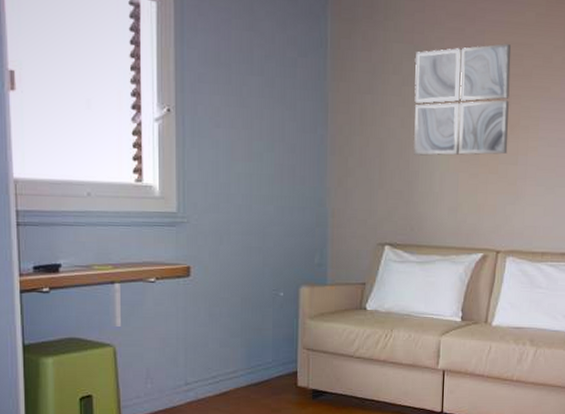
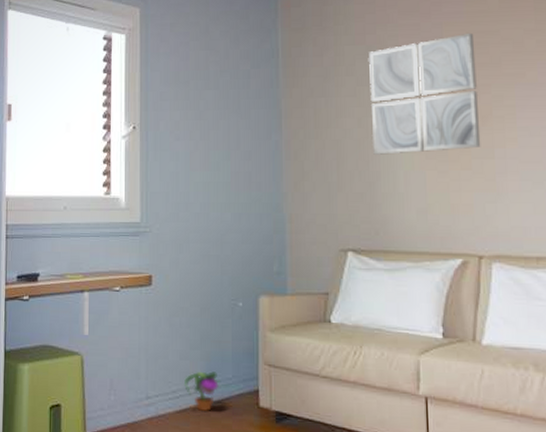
decorative plant: none [223,357,260,393] -> present [183,371,220,411]

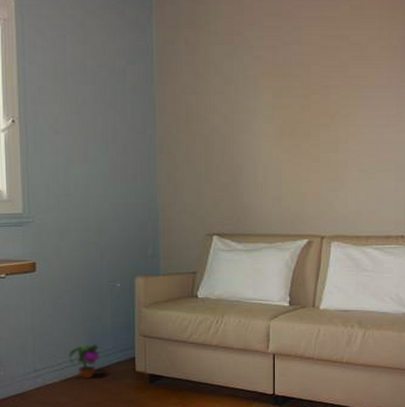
wall art: present [369,32,481,155] -> none [236,37,329,149]

